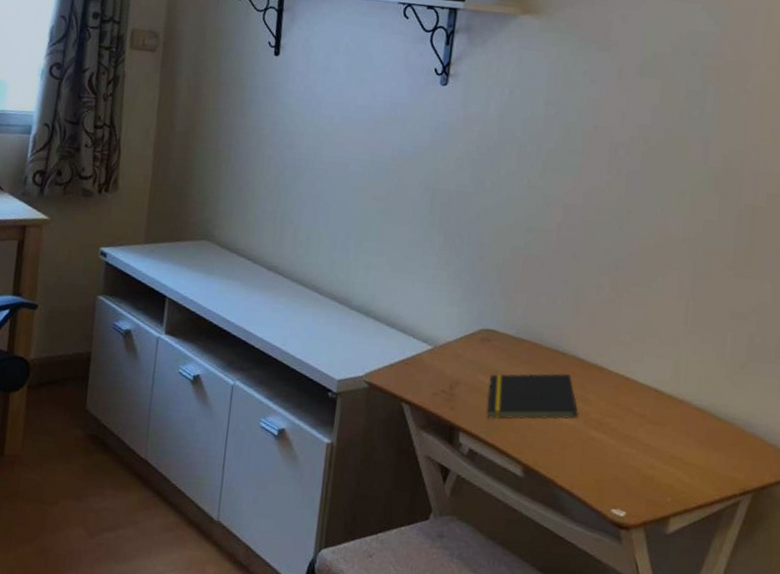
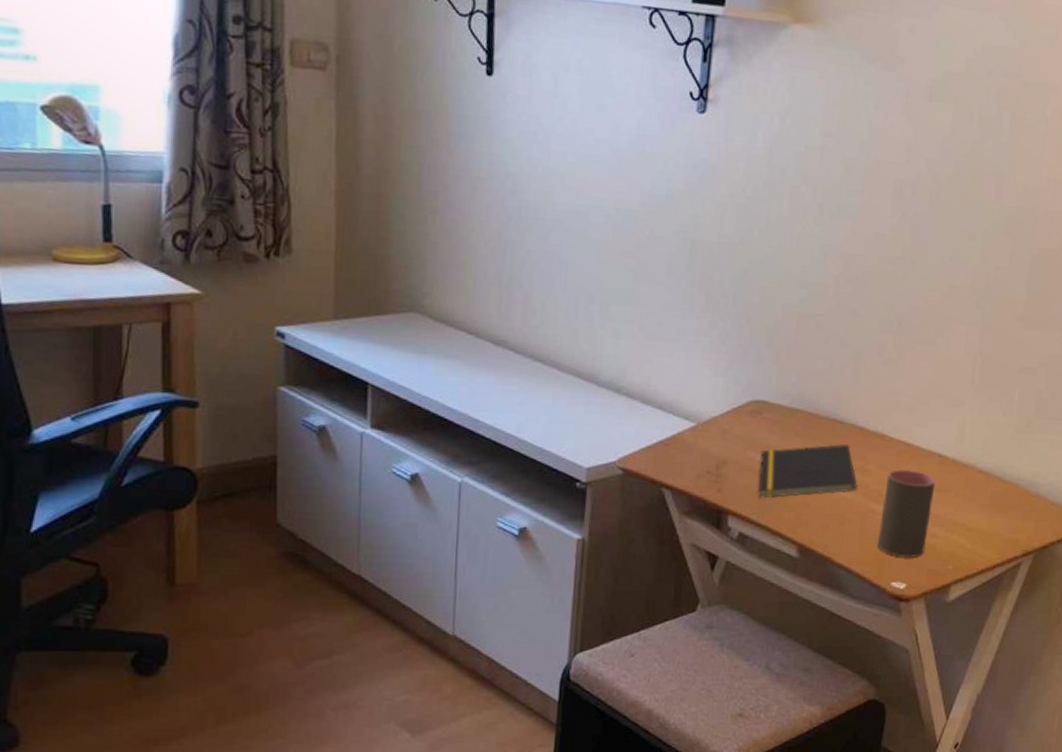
cup: none [598,401,653,487] -> present [878,469,936,557]

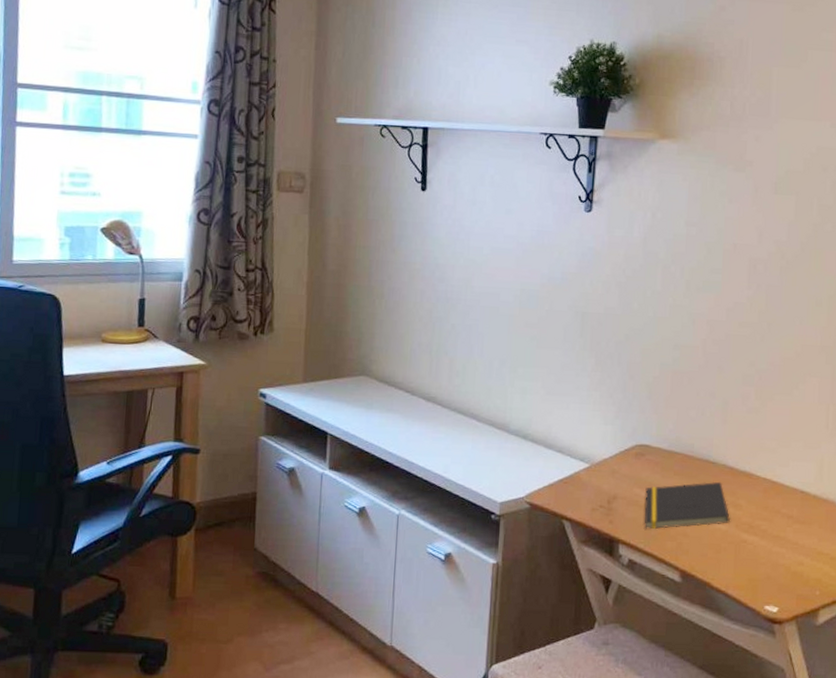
cup: present [878,469,936,557] -> none [751,504,800,583]

